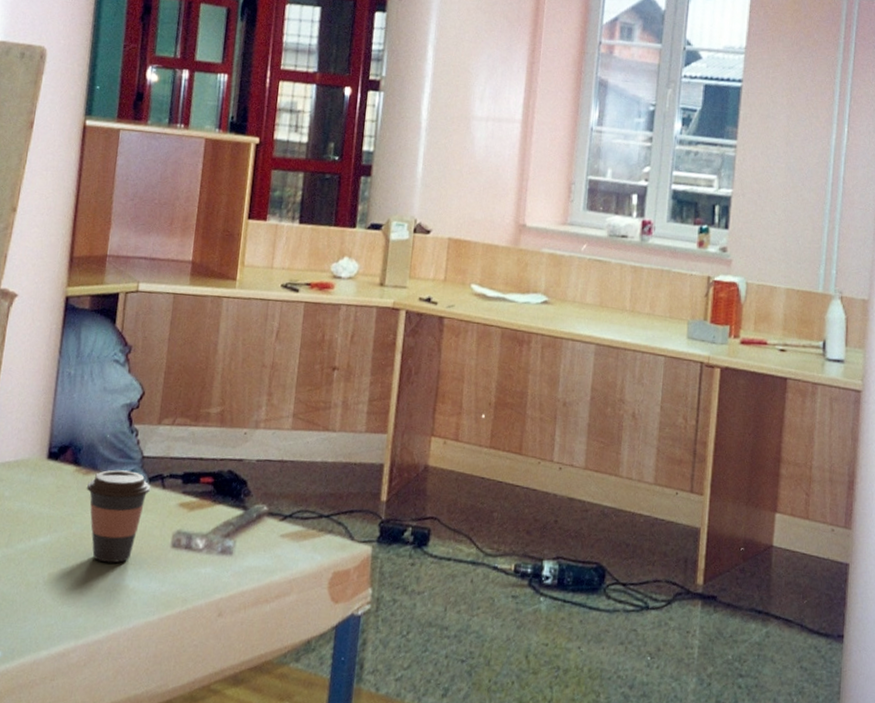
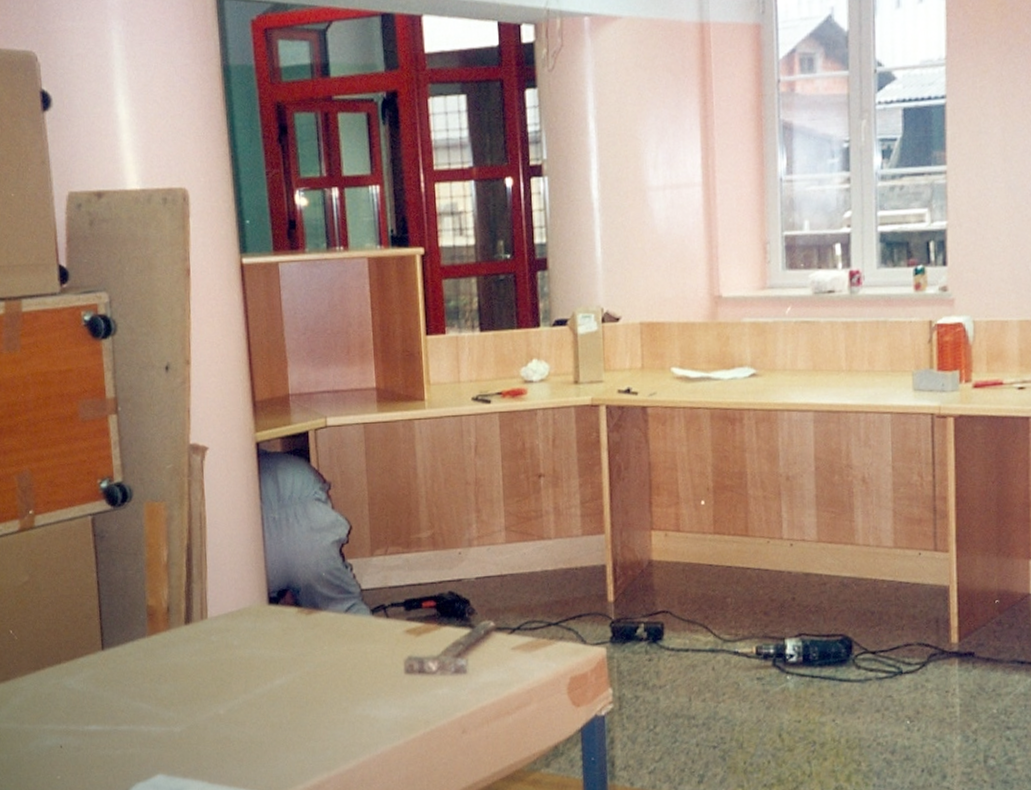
coffee cup: present [86,469,151,563] -> none [311,605,375,696]

